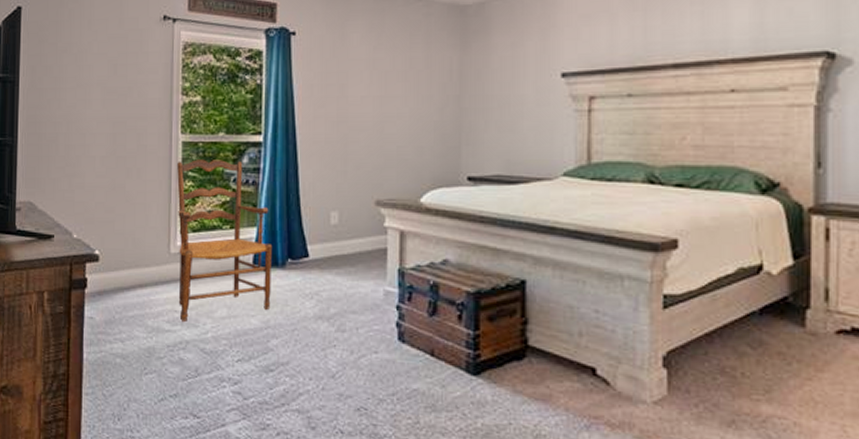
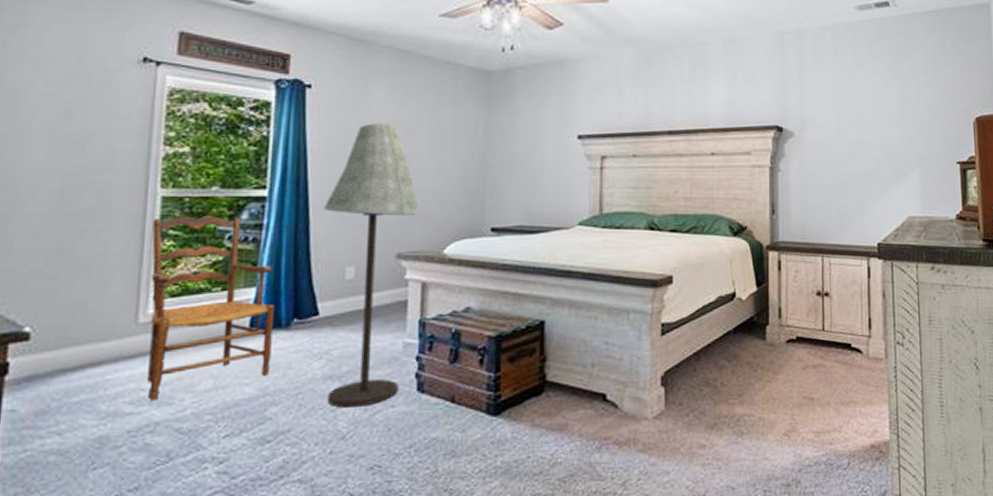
floor lamp: none [310,67,396,349] -> present [324,123,420,408]

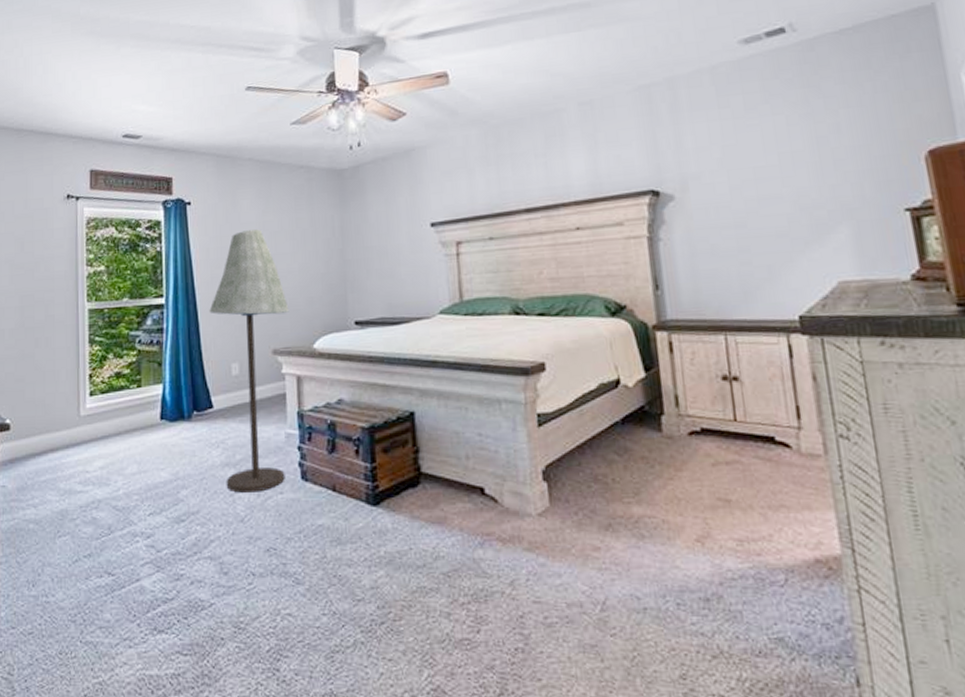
armchair: present [146,216,275,402] -> none [84,323,179,482]

